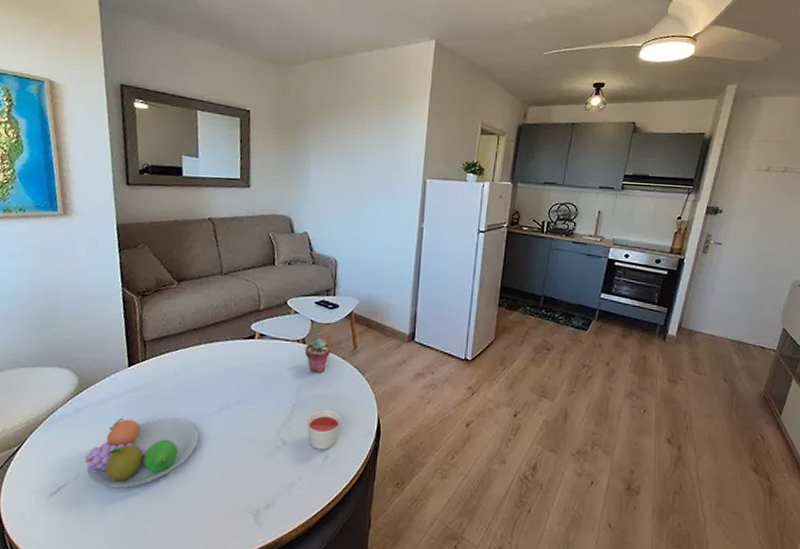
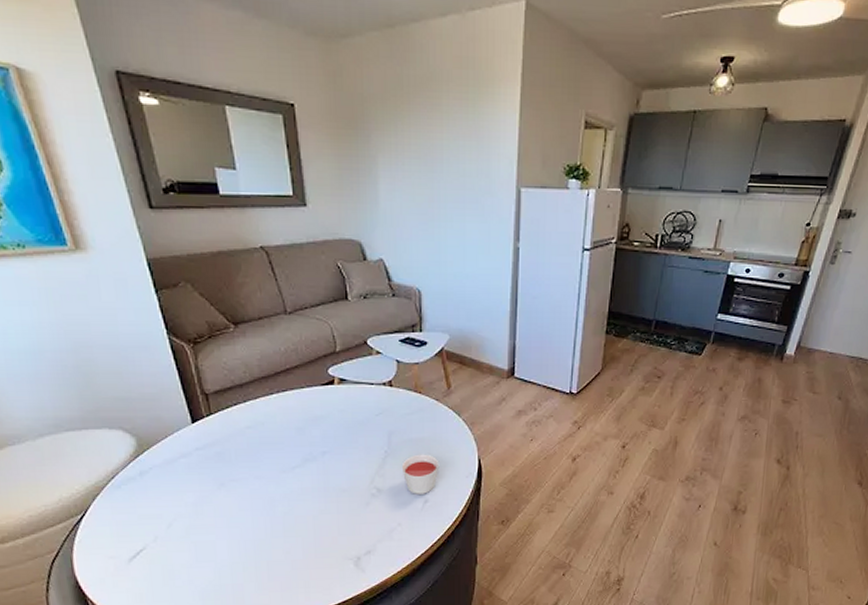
fruit bowl: present [84,417,200,488] -> none [160,474,285,548]
potted succulent: present [304,338,332,373] -> none [392,379,422,417]

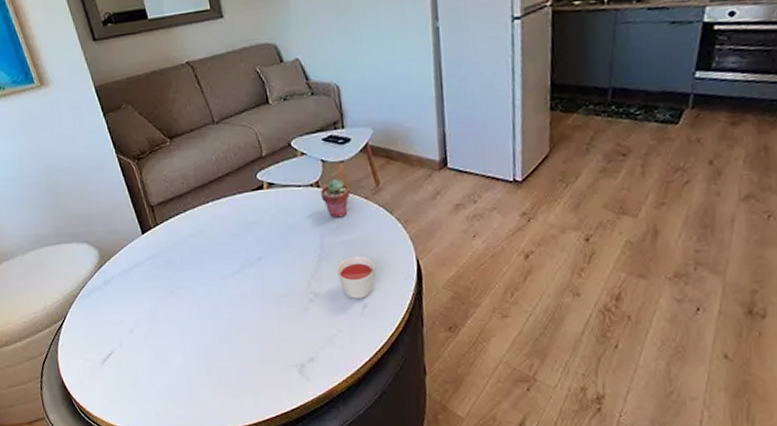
potted succulent: none [392,379,422,417] -> present [320,178,351,218]

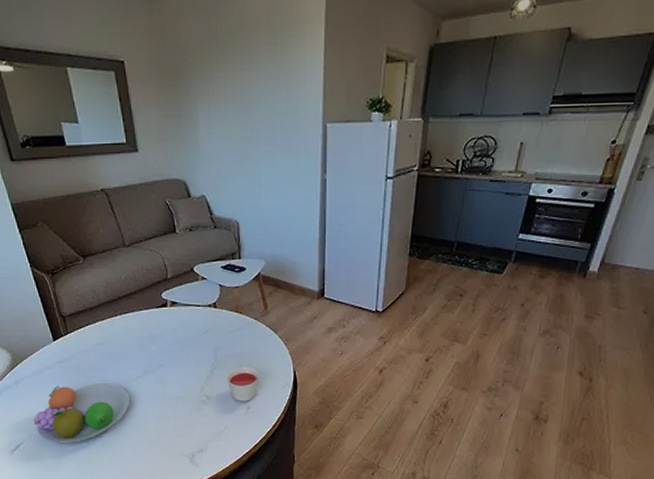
fruit bowl: none [123,281,228,352] -> present [33,383,131,444]
potted succulent: present [320,178,351,218] -> none [216,301,243,334]

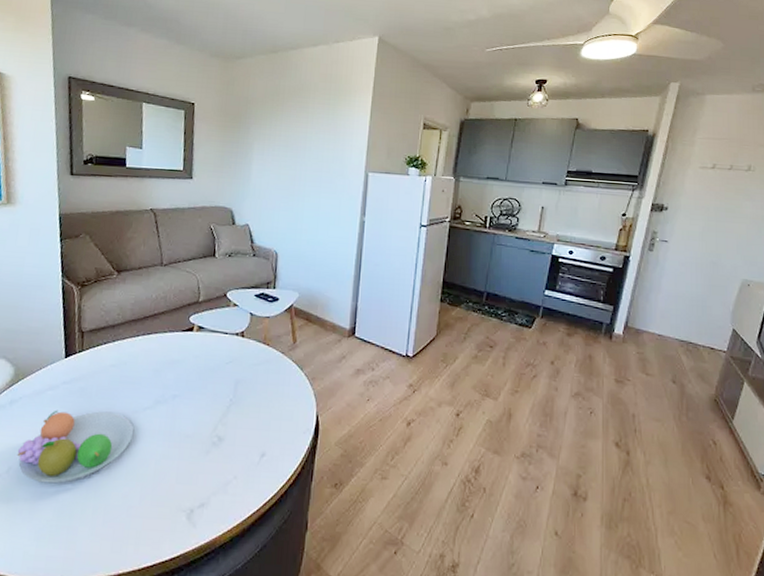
candle: present [226,366,260,402] -> none [243,405,280,447]

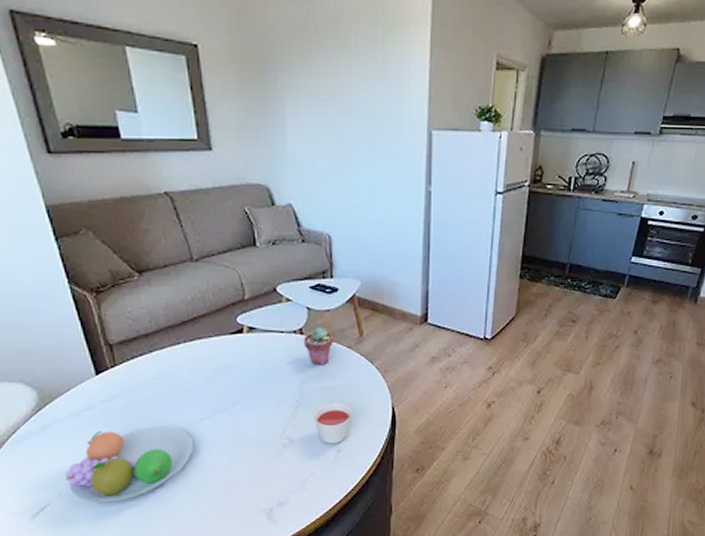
potted succulent: none [243,331,271,368] -> present [303,326,334,365]
candle: none [243,405,280,447] -> present [313,402,353,444]

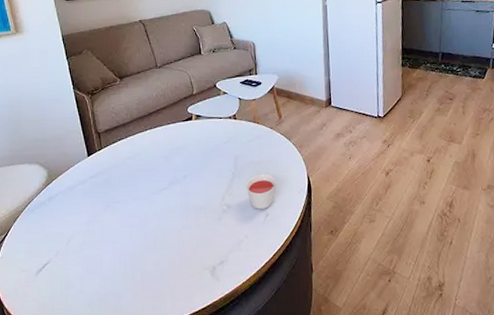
fruit bowl: present [64,426,194,503] -> none [61,196,156,261]
potted succulent: present [303,326,334,365] -> none [236,112,260,144]

